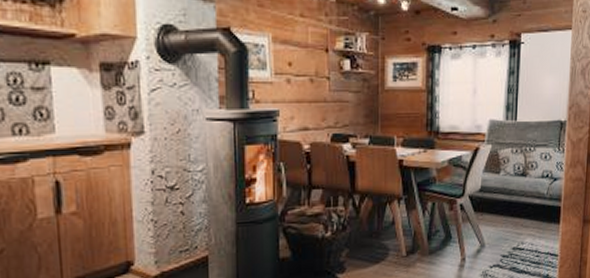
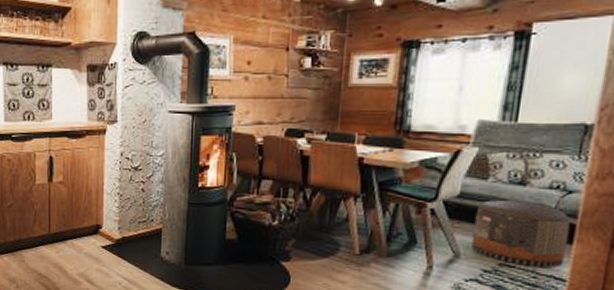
pouf: none [492,190,557,247] -> present [471,200,571,268]

